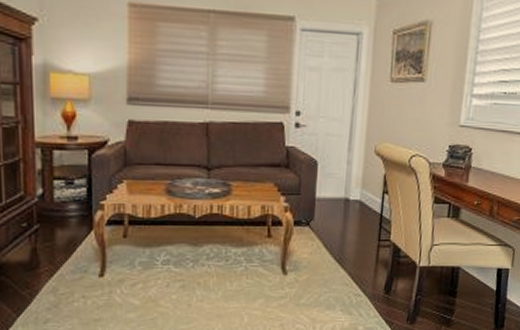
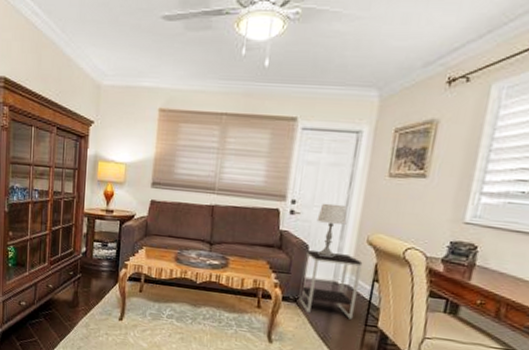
side table: none [311,167,372,236] -> present [298,250,363,320]
table lamp: none [323,113,354,172] -> present [316,203,347,258]

